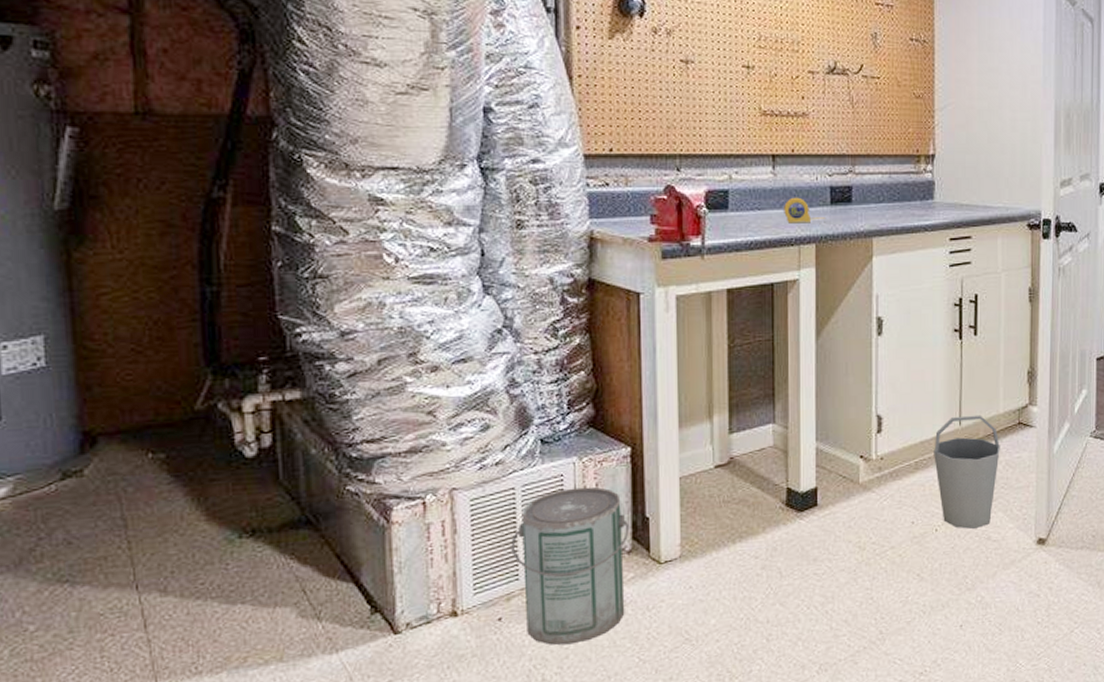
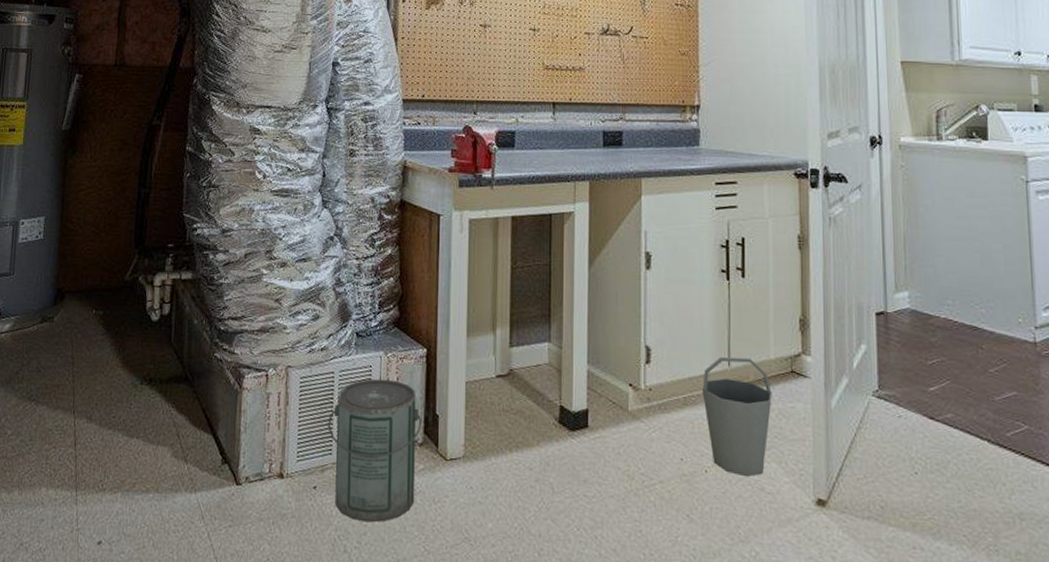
tape measure: present [784,197,827,224] -> none [562,139,599,163]

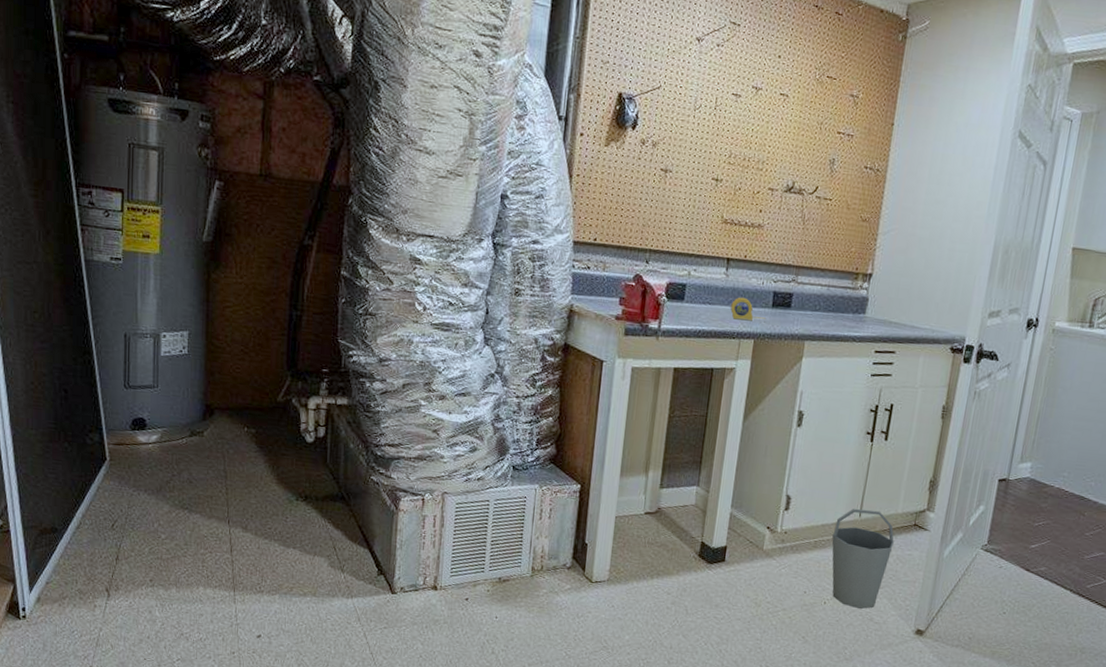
paint can: present [328,379,422,523] -> none [481,509,572,631]
tape measure: none [562,139,599,163] -> present [730,297,767,323]

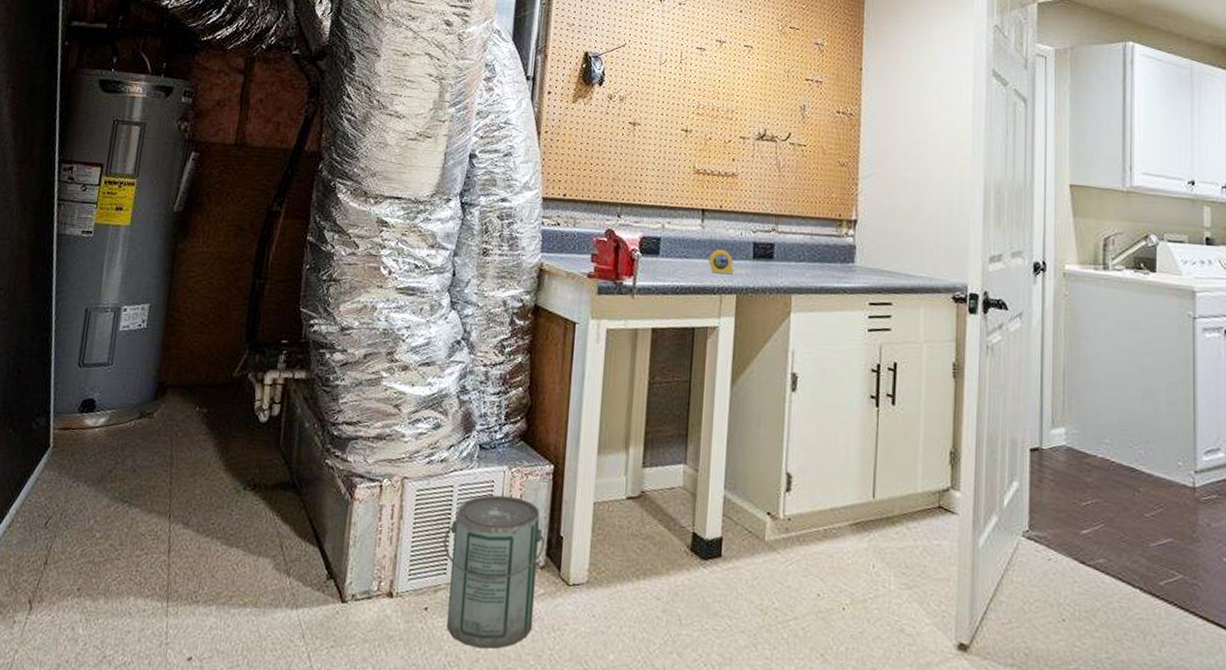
paint can: none [481,509,572,631] -> present [443,495,545,649]
bucket: present [832,508,894,609] -> none [844,488,917,616]

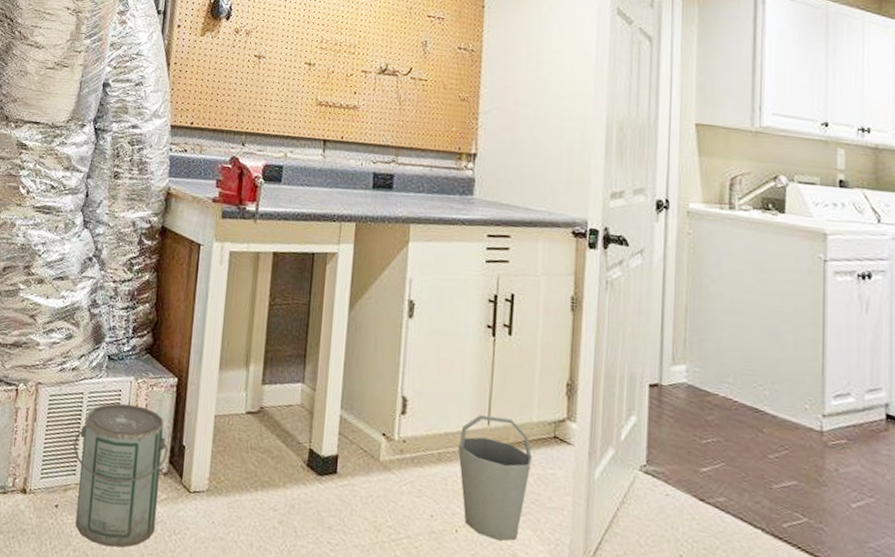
tape measure: present [709,249,748,276] -> none [329,178,368,205]
bucket: none [844,488,917,616] -> present [458,415,532,541]

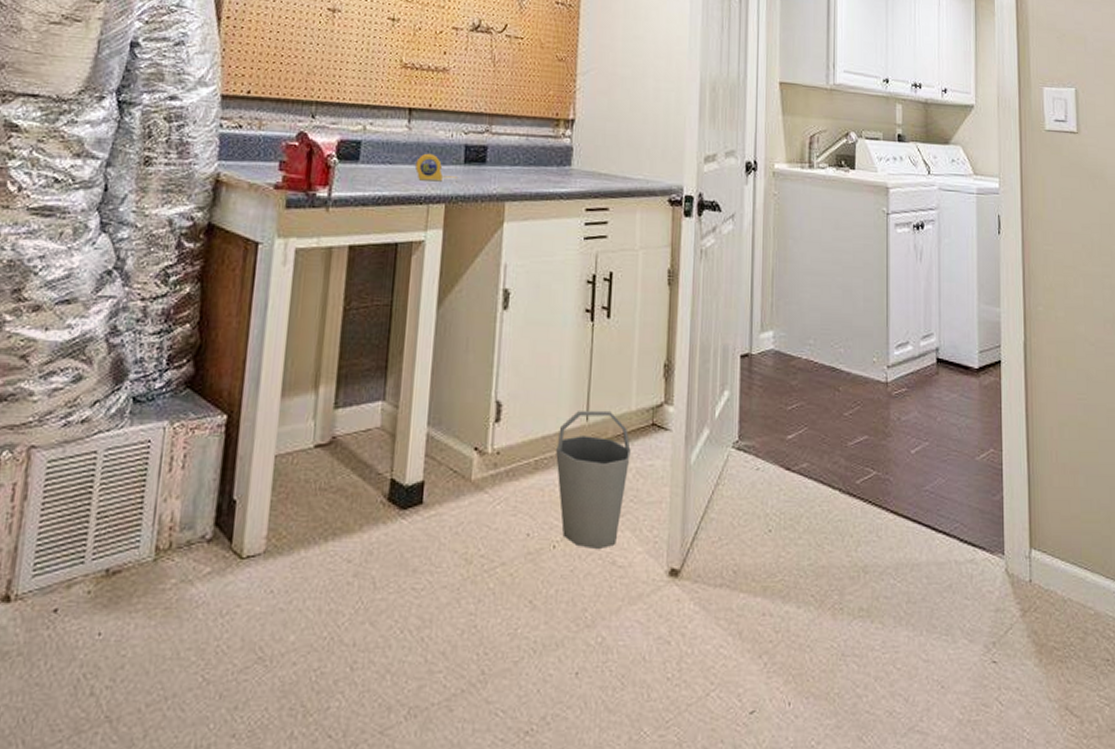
paint can: present [73,403,168,548] -> none [81,457,214,651]
tape measure: none [329,178,368,205] -> present [415,153,459,183]

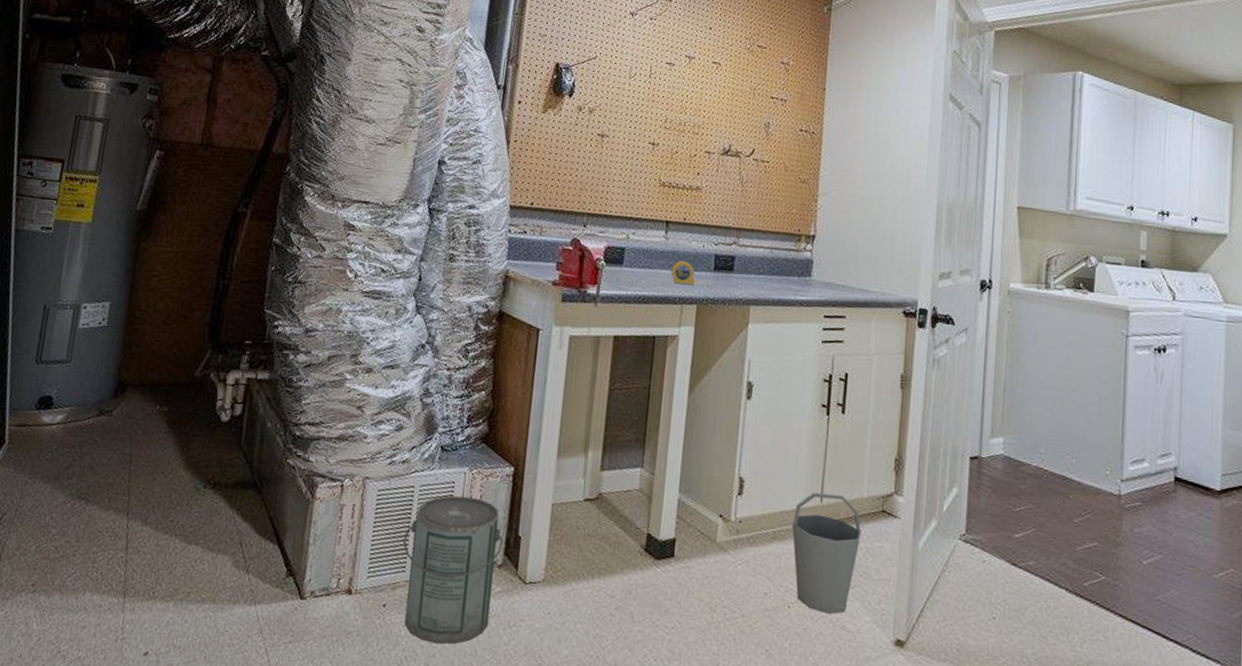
paint can: none [81,457,214,651] -> present [403,495,503,644]

